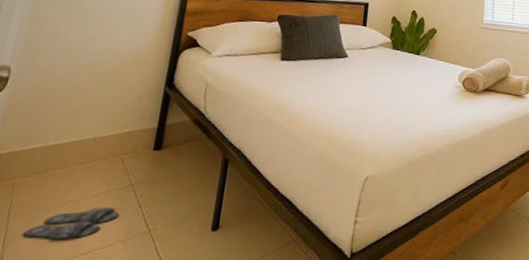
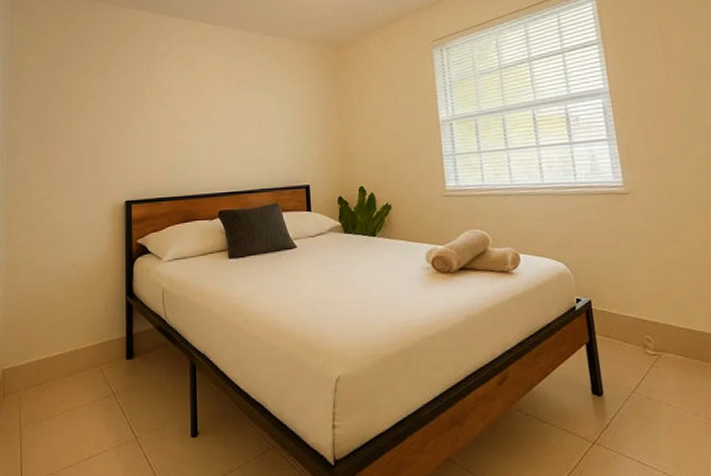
slippers: present [22,207,120,241] -> none [33,415,108,447]

